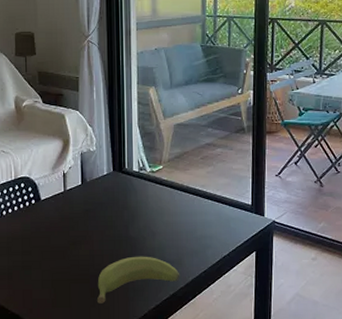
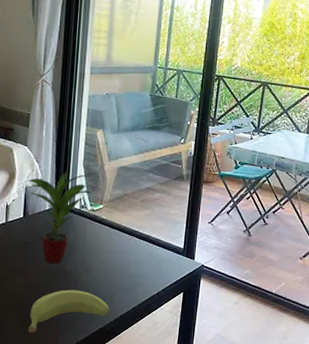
potted plant: none [83,132,150,231] -> present [28,170,92,264]

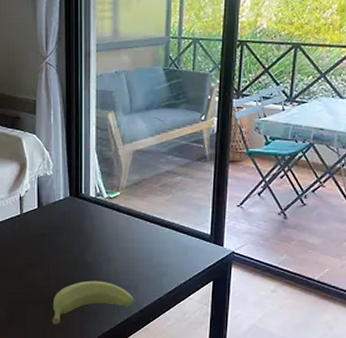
potted plant: present [28,170,92,264] -> none [40,157,107,255]

